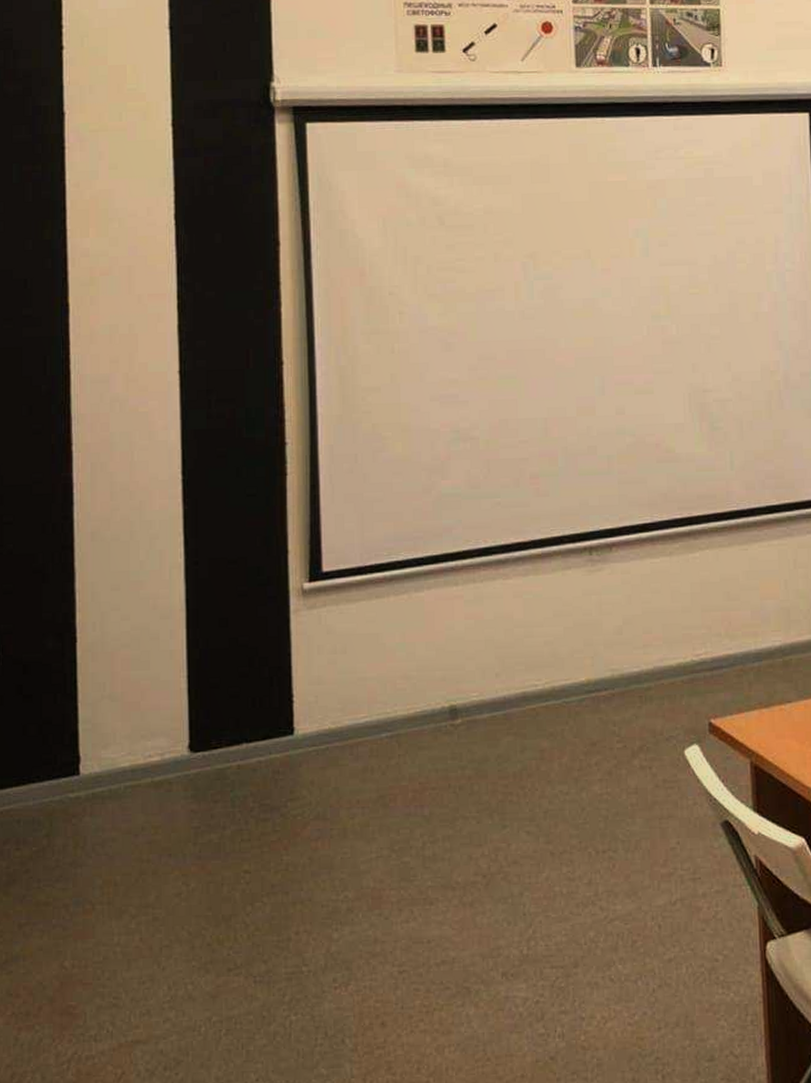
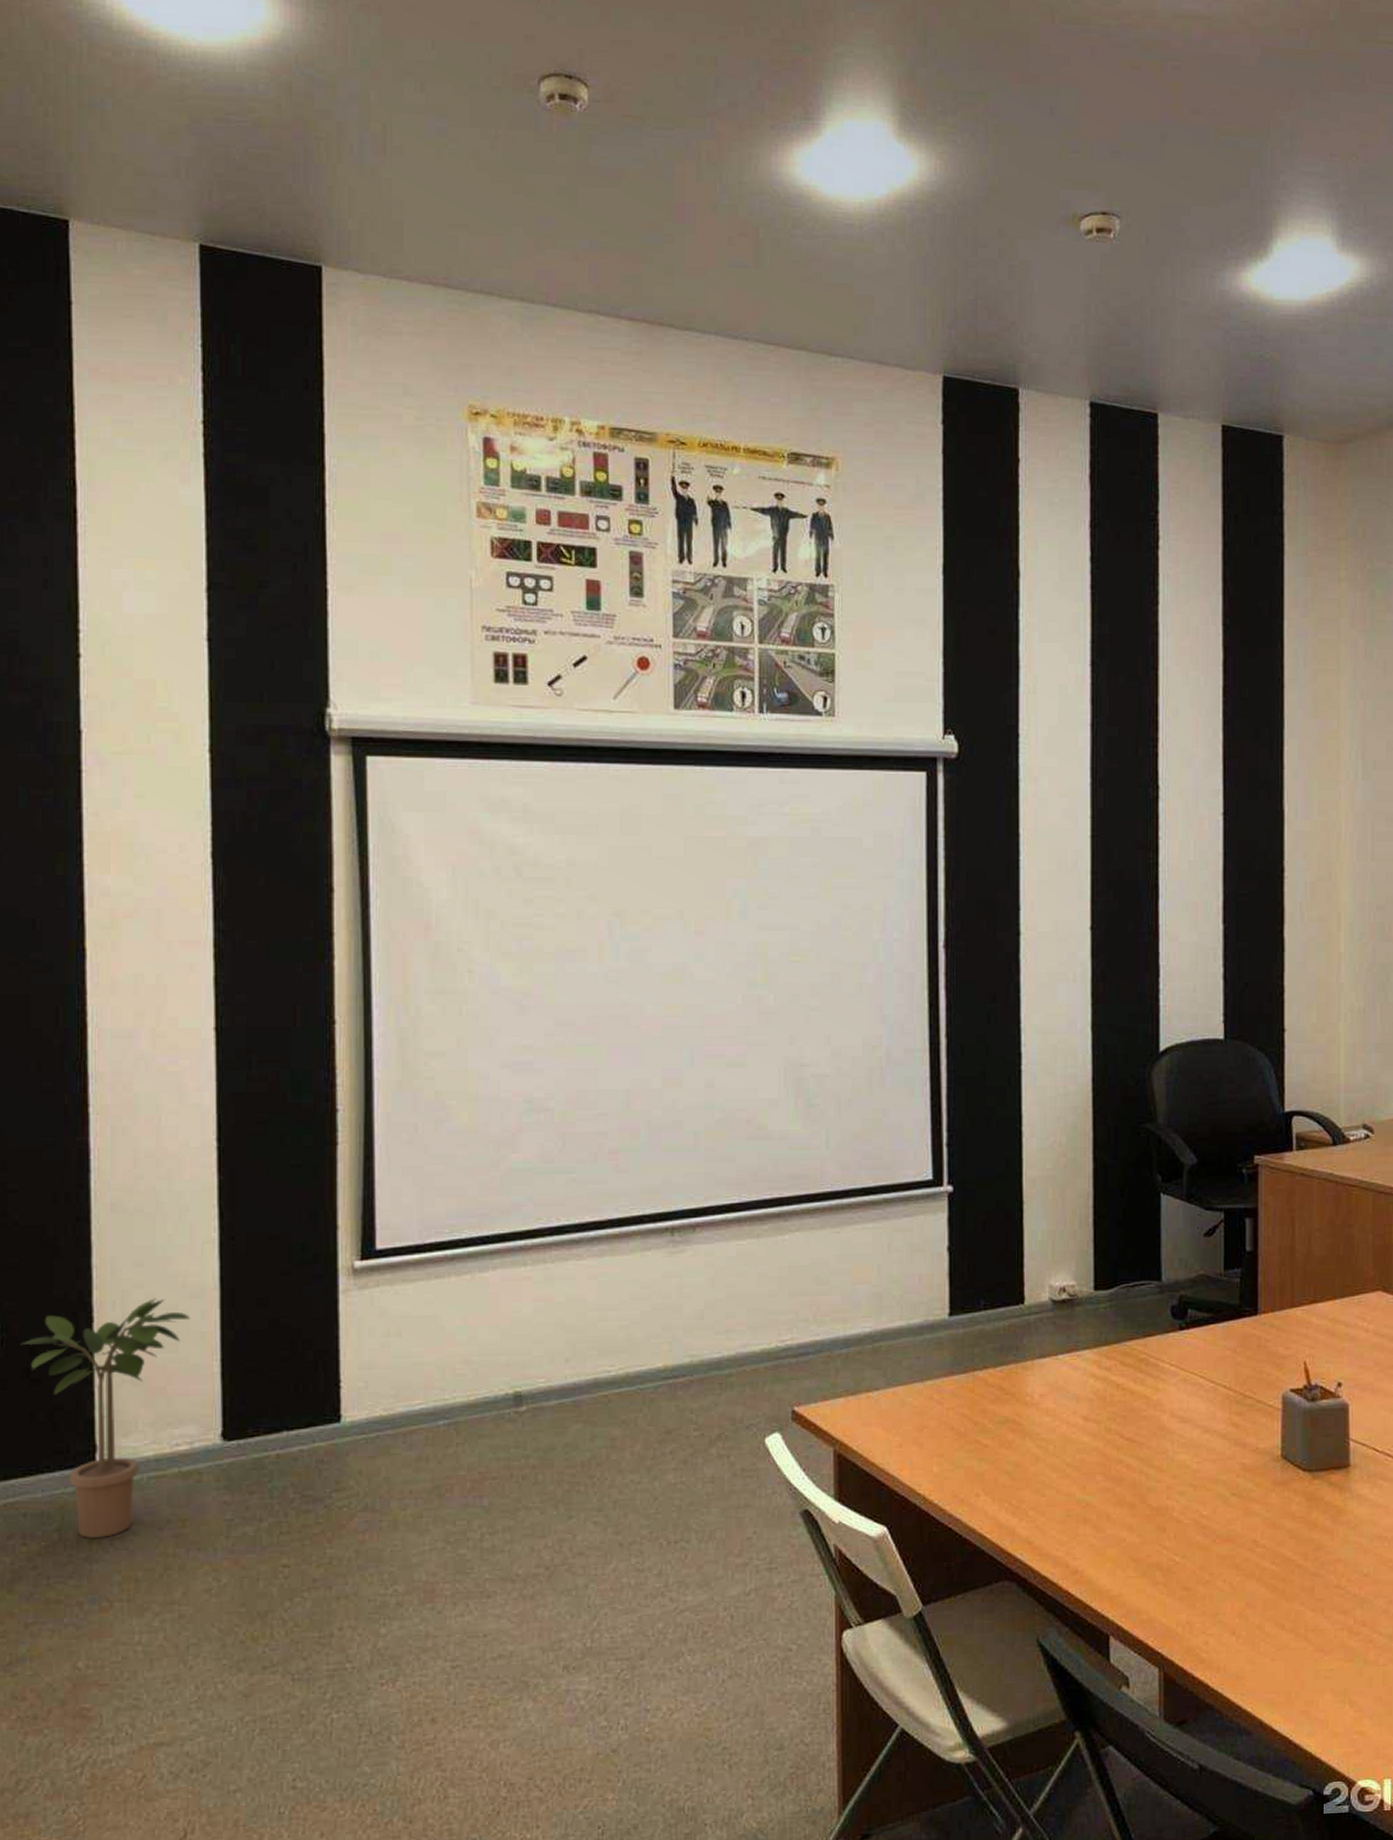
potted plant: none [14,619,161,844] -> present [20,1298,191,1538]

